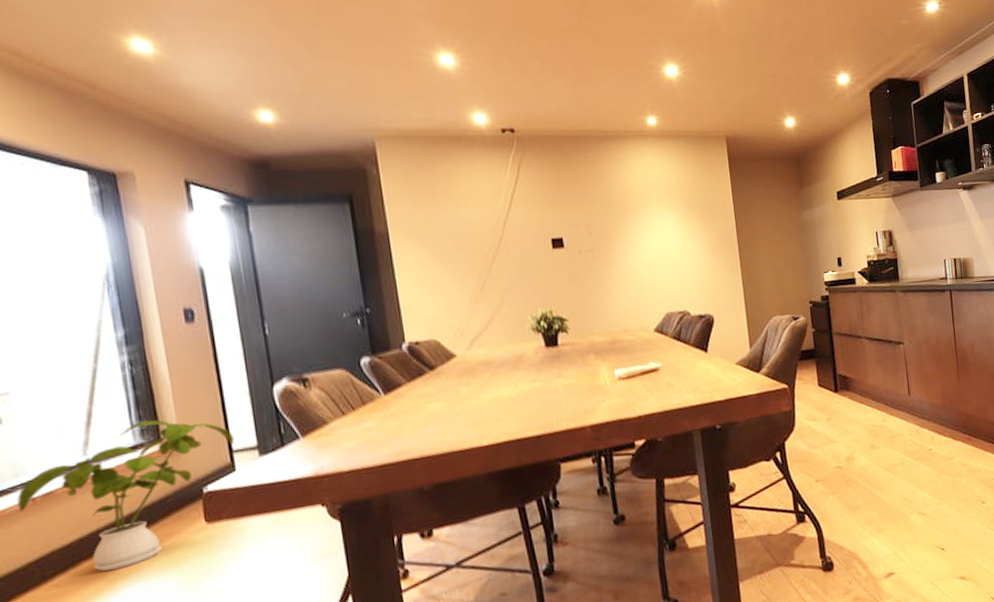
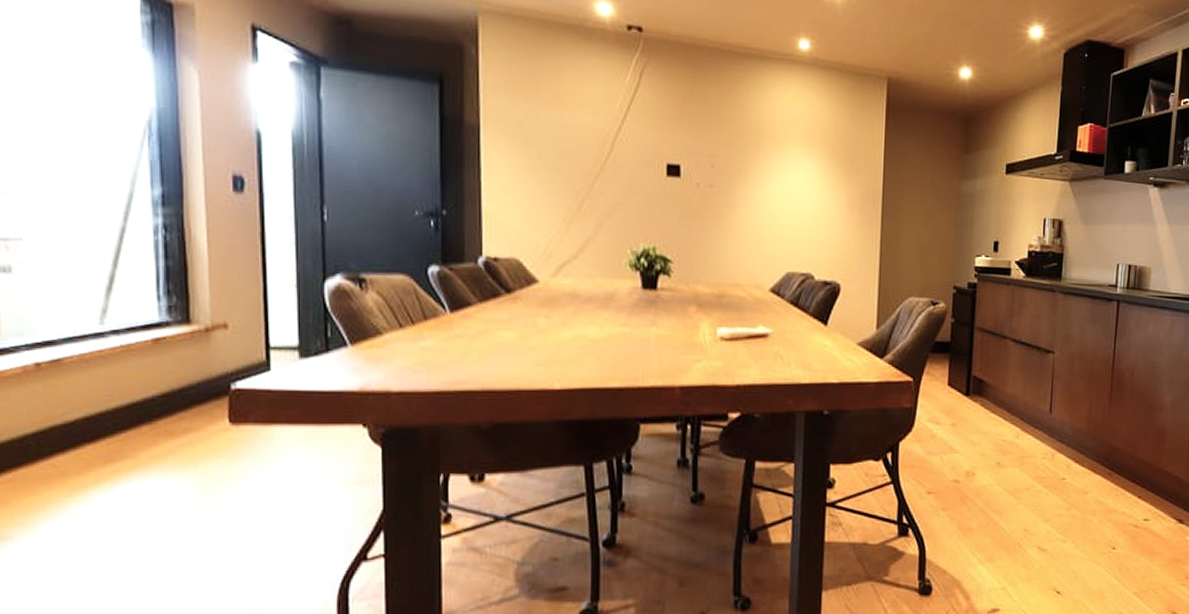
house plant: present [17,419,234,572] -> none [19,296,273,459]

